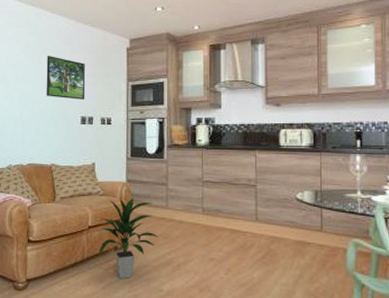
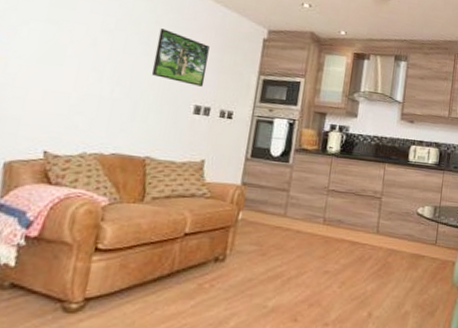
indoor plant: present [98,197,158,279] -> none [192,202,271,295]

